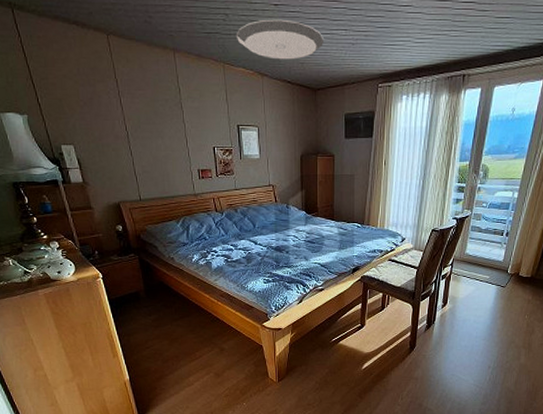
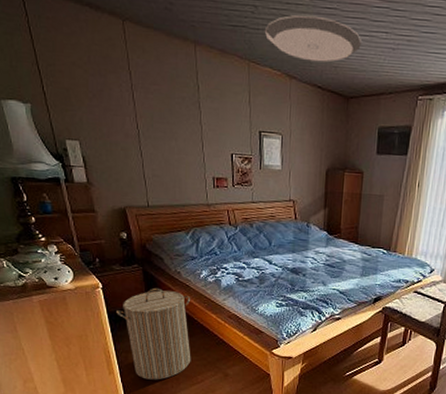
laundry hamper: none [116,274,189,359] -> present [115,287,191,380]

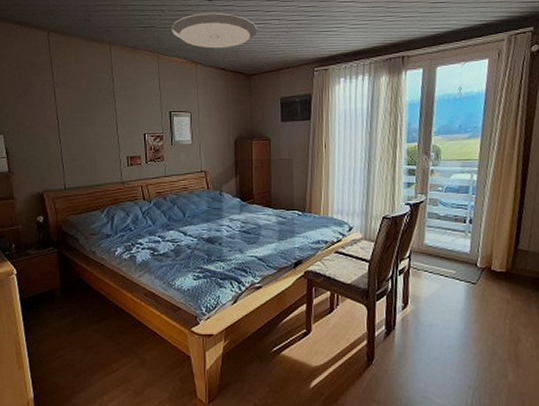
laundry hamper: present [115,287,191,380] -> none [28,269,106,372]

